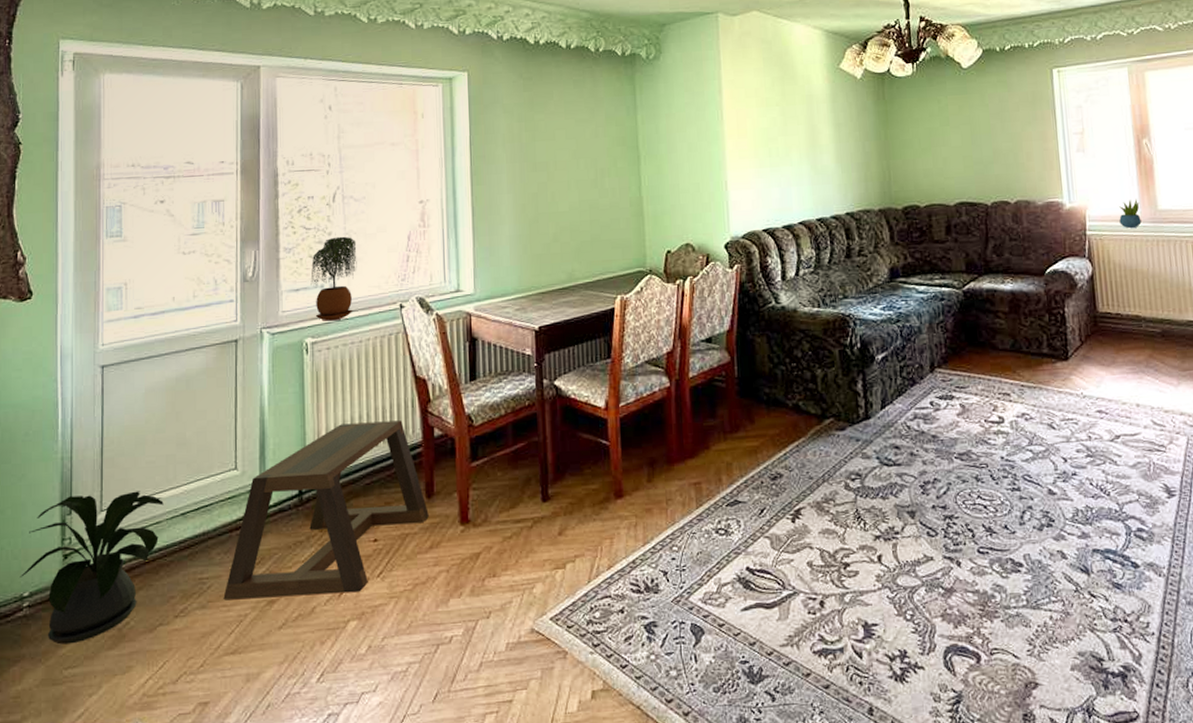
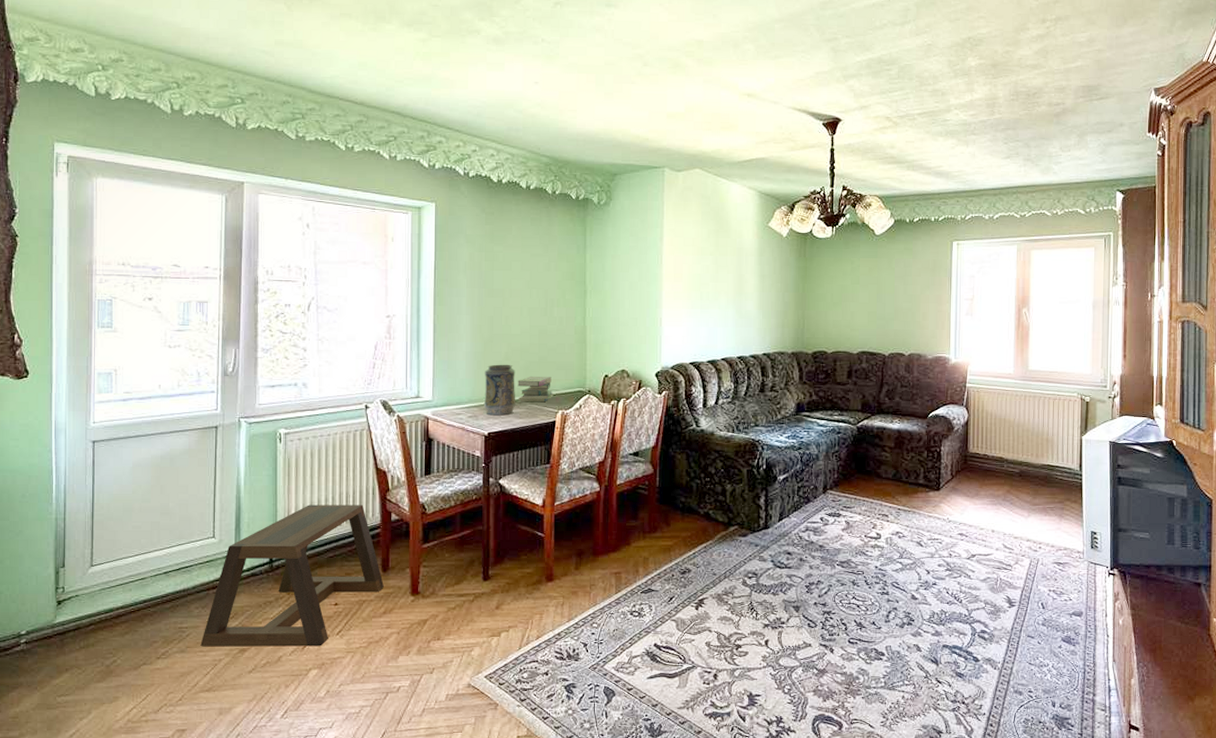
house plant: present [20,491,164,645] -> none [17,551,148,676]
potted plant: present [310,236,357,321] -> none [285,342,328,415]
decorative vase: none [531,246,569,307] -> present [483,364,516,416]
books: none [569,257,610,289] -> present [517,376,554,403]
succulent plant: present [1119,199,1142,228] -> none [995,359,1014,383]

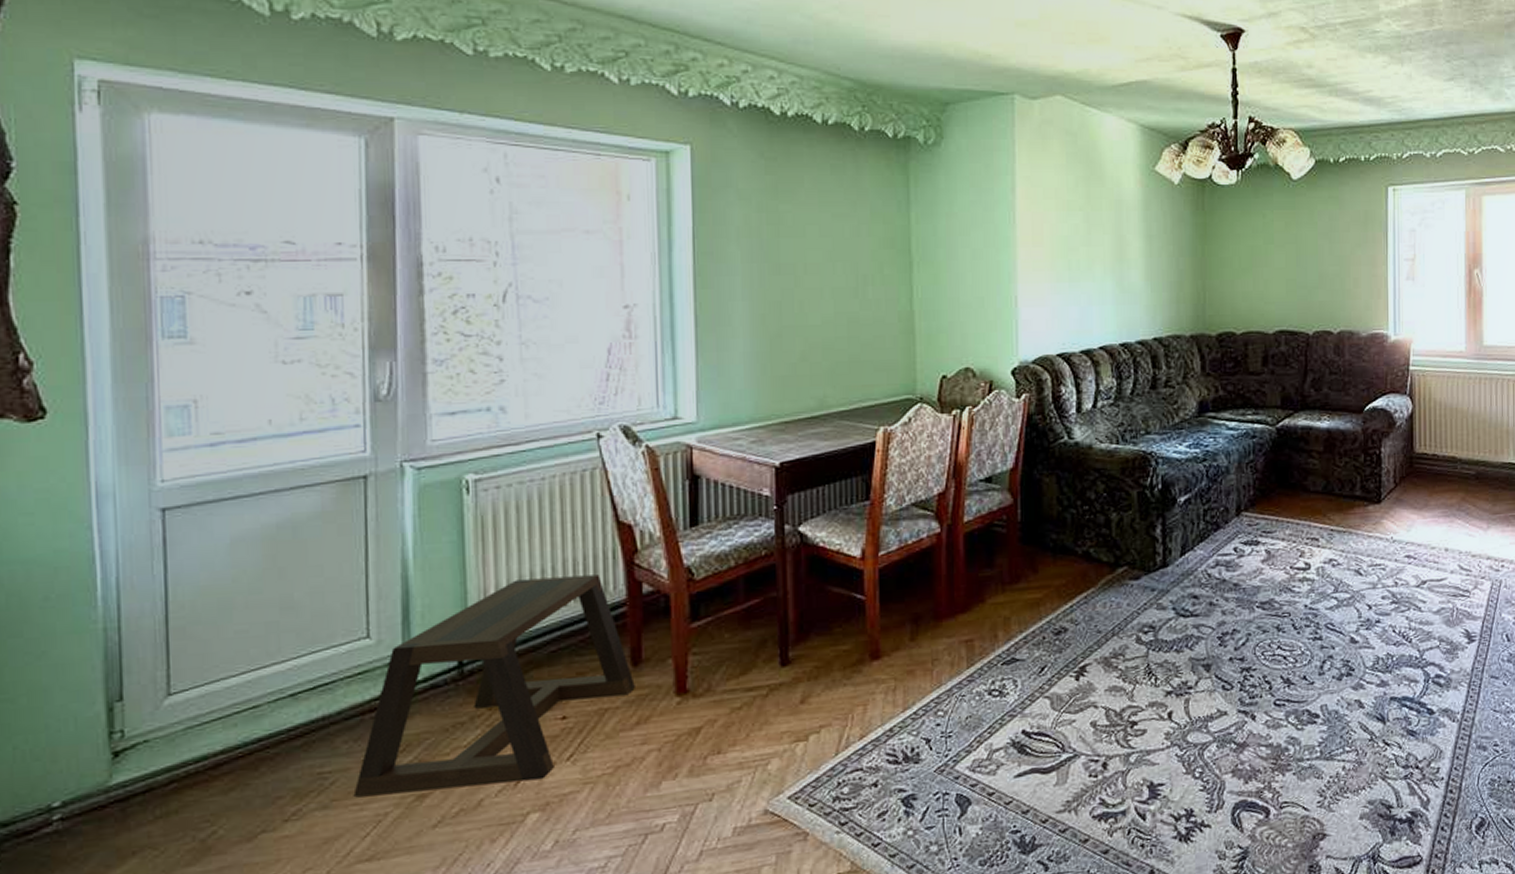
decorative vase: present [483,364,516,416] -> none [772,367,819,439]
books: present [517,376,554,403] -> none [820,381,872,419]

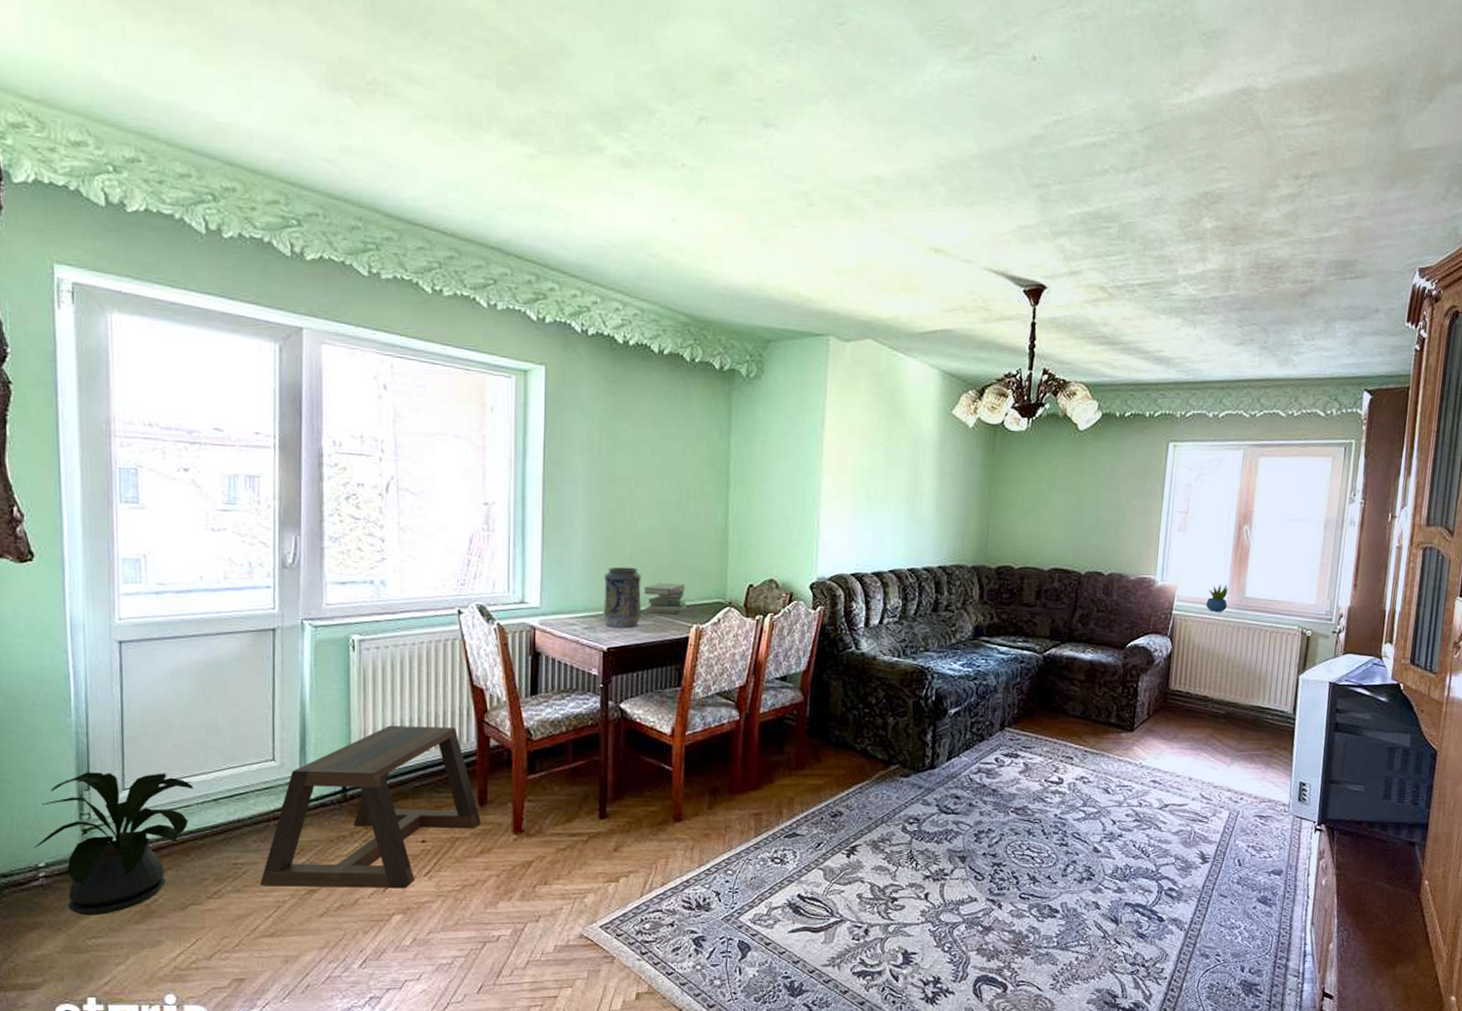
house plant: none [45,668,263,864] -> present [34,772,193,916]
decorative vase: none [772,367,819,439] -> present [602,567,642,628]
books: none [820,381,872,419] -> present [644,582,687,615]
succulent plant: none [1444,333,1466,364] -> present [1206,584,1229,612]

